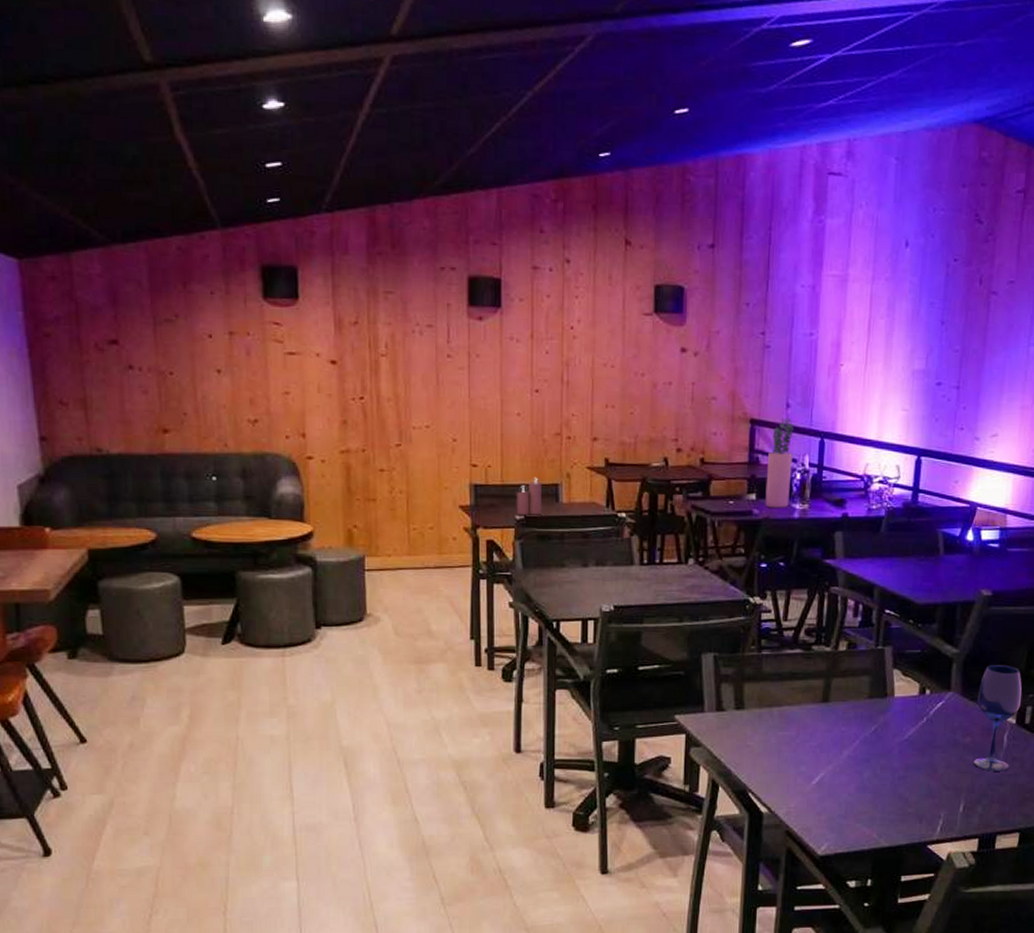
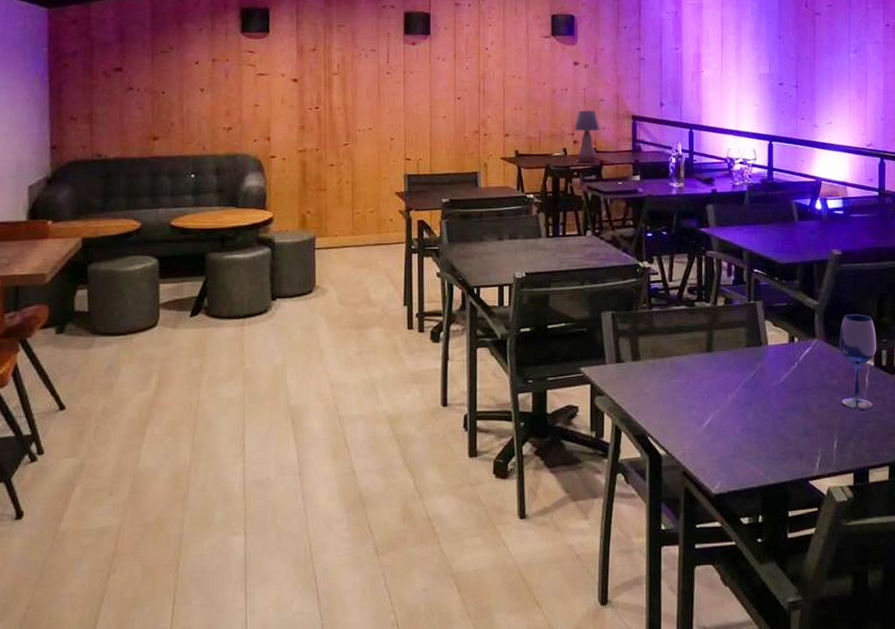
candle: present [516,477,542,516] -> none [442,167,463,200]
table lamp: none [677,409,710,477] -> present [573,109,600,163]
vase: present [765,413,794,508] -> none [647,110,668,187]

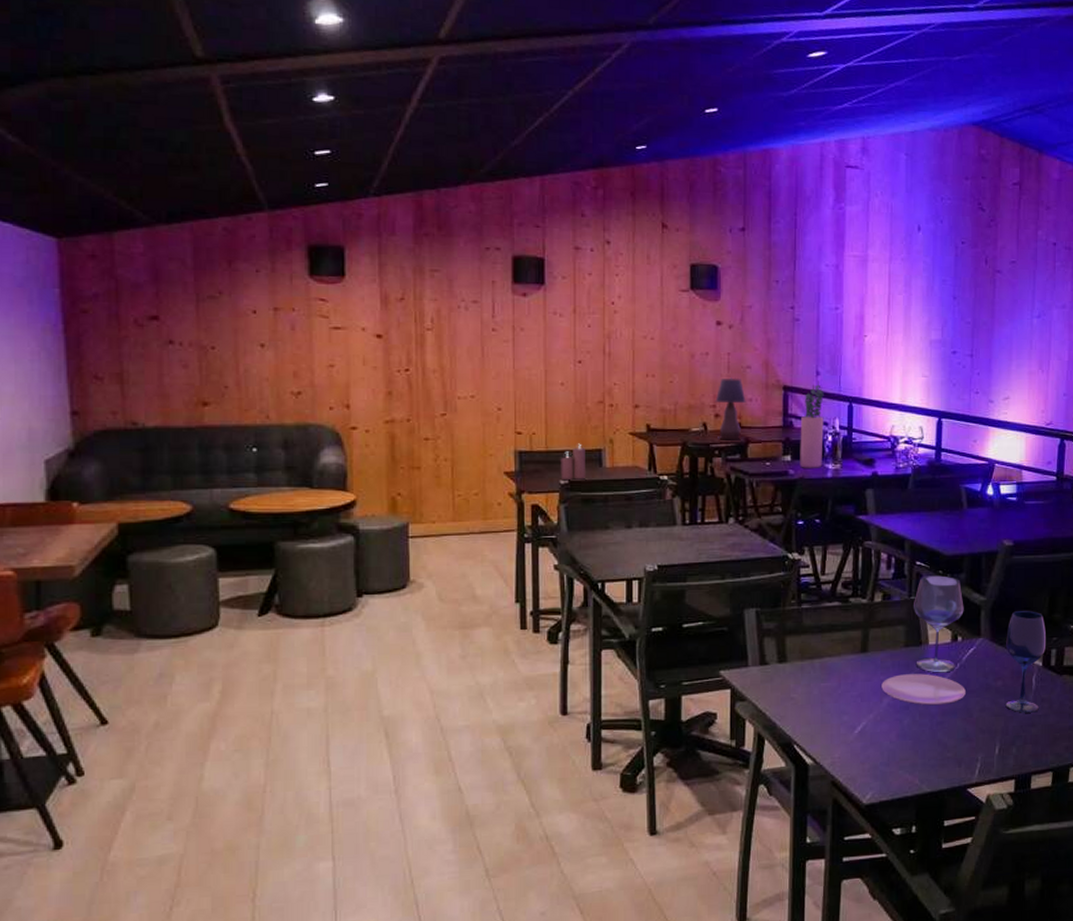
candle: none [442,167,463,200] -> present [560,443,585,481]
vase: none [647,110,668,187] -> present [800,380,824,468]
plate: none [726,372,804,402] -> present [881,674,966,706]
wine glass: none [753,282,799,372] -> present [914,575,964,673]

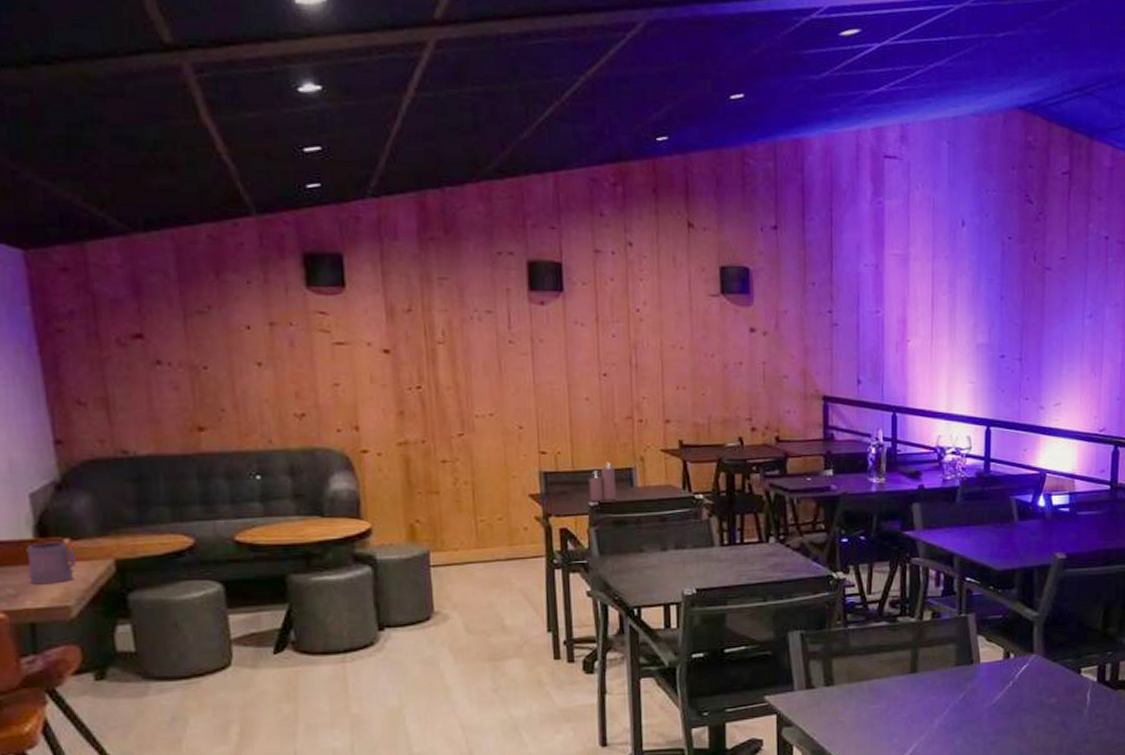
beer mug: none [38,505,83,545] -> present [26,541,77,585]
table lamp: present [715,377,746,440] -> none [751,388,784,455]
vase: present [800,380,824,468] -> none [842,389,867,483]
plate: present [881,674,966,706] -> none [932,693,1019,725]
wine glass: present [914,575,964,673] -> none [964,591,1016,692]
wineglass: present [1005,610,1046,713] -> none [1060,624,1100,730]

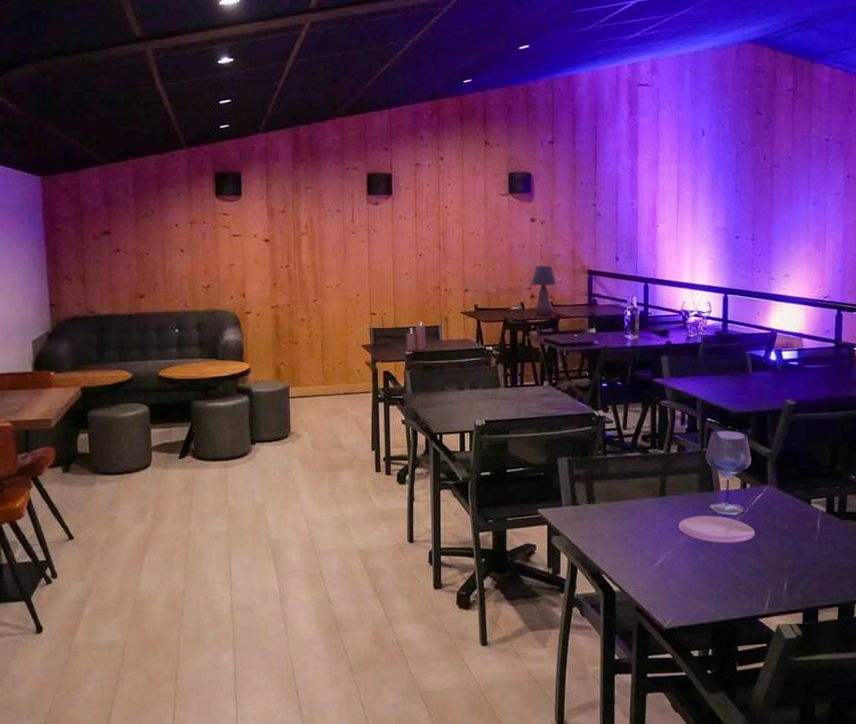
beer mug: present [26,541,77,585] -> none [27,374,58,403]
table lamp: none [751,388,784,455] -> present [531,264,557,317]
plate: none [932,693,1019,725] -> present [678,516,755,544]
wine glass: none [964,591,1016,692] -> present [706,430,752,516]

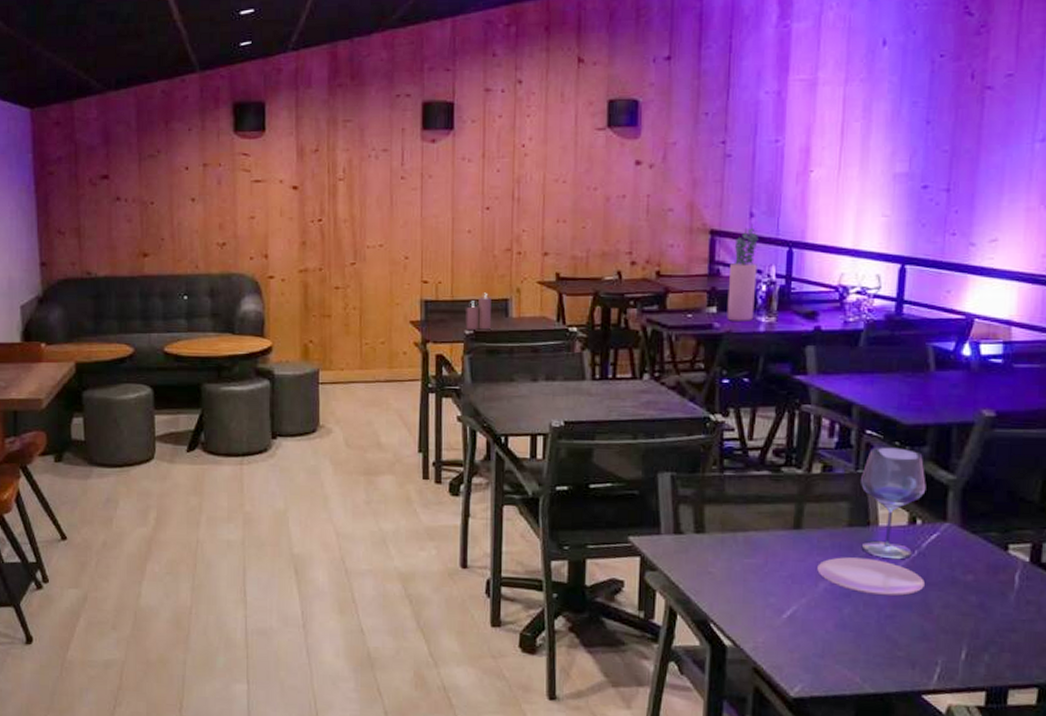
table lamp: present [531,264,557,317] -> none [631,222,667,290]
vase: none [603,265,623,339] -> present [727,223,759,321]

